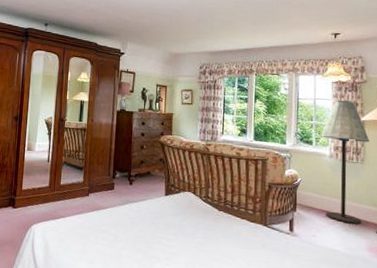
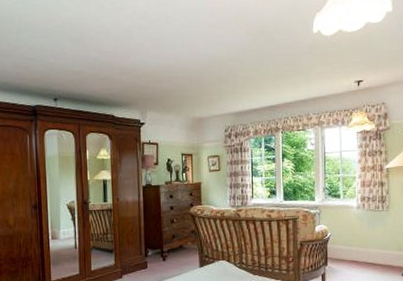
floor lamp: present [321,100,370,225] -> none [348,149,394,270]

